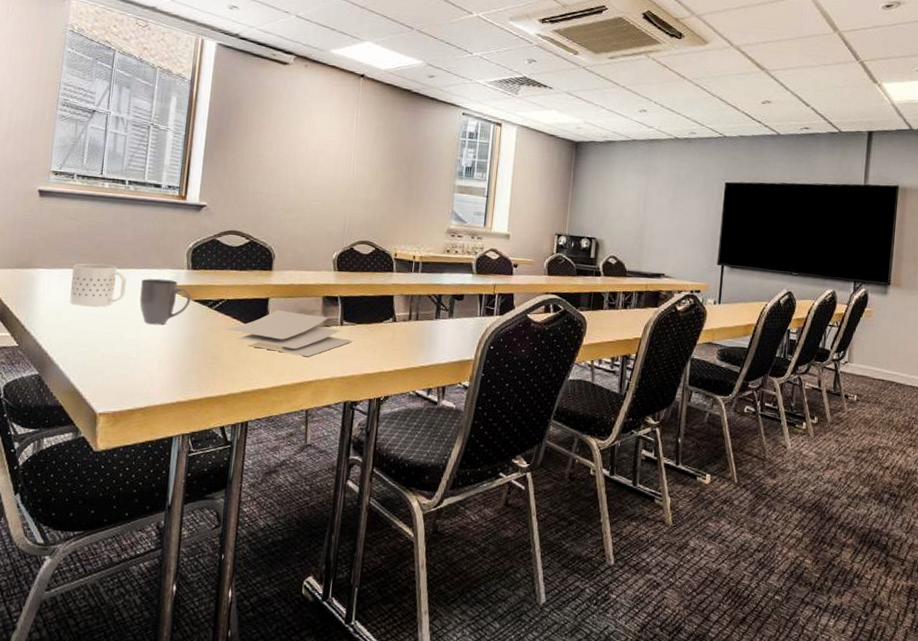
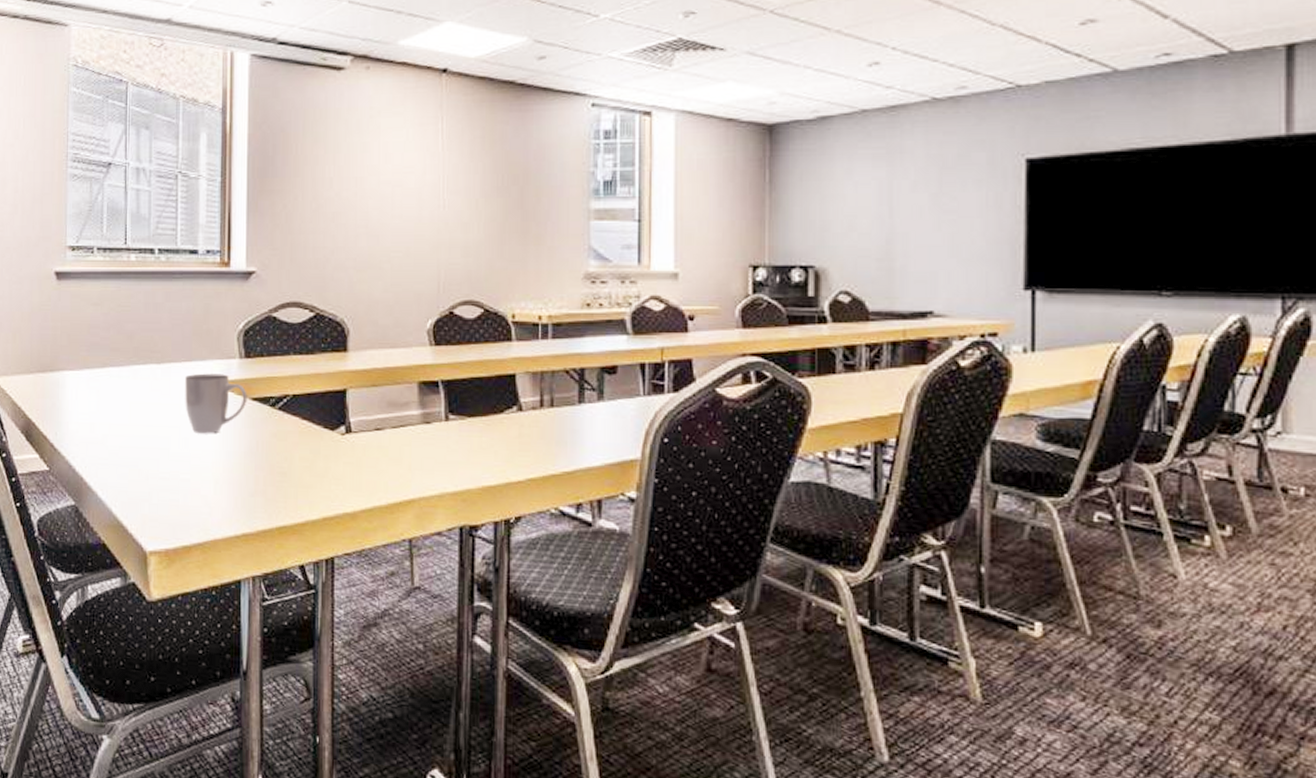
mug: present [69,263,127,307] -> none [102,360,167,416]
papers: present [225,309,353,357] -> none [294,404,464,467]

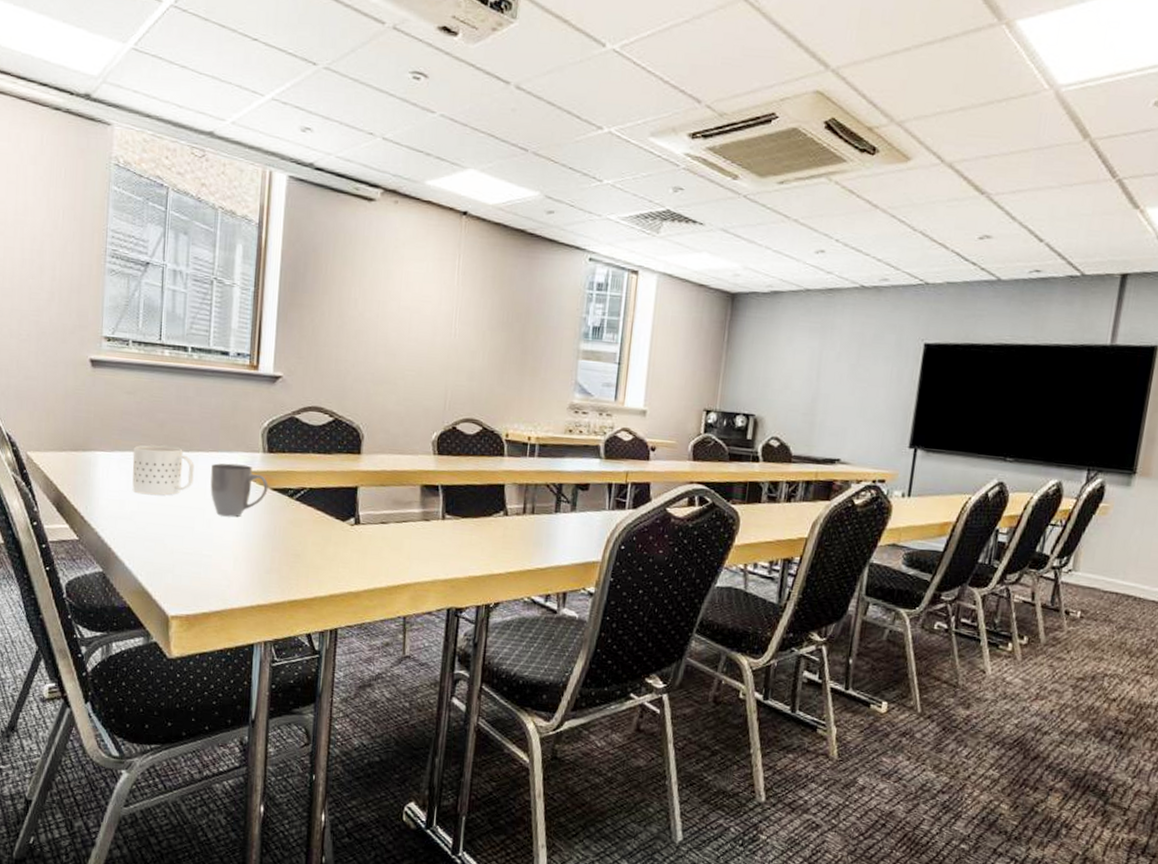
mug: none [102,360,167,416] -> present [132,445,195,496]

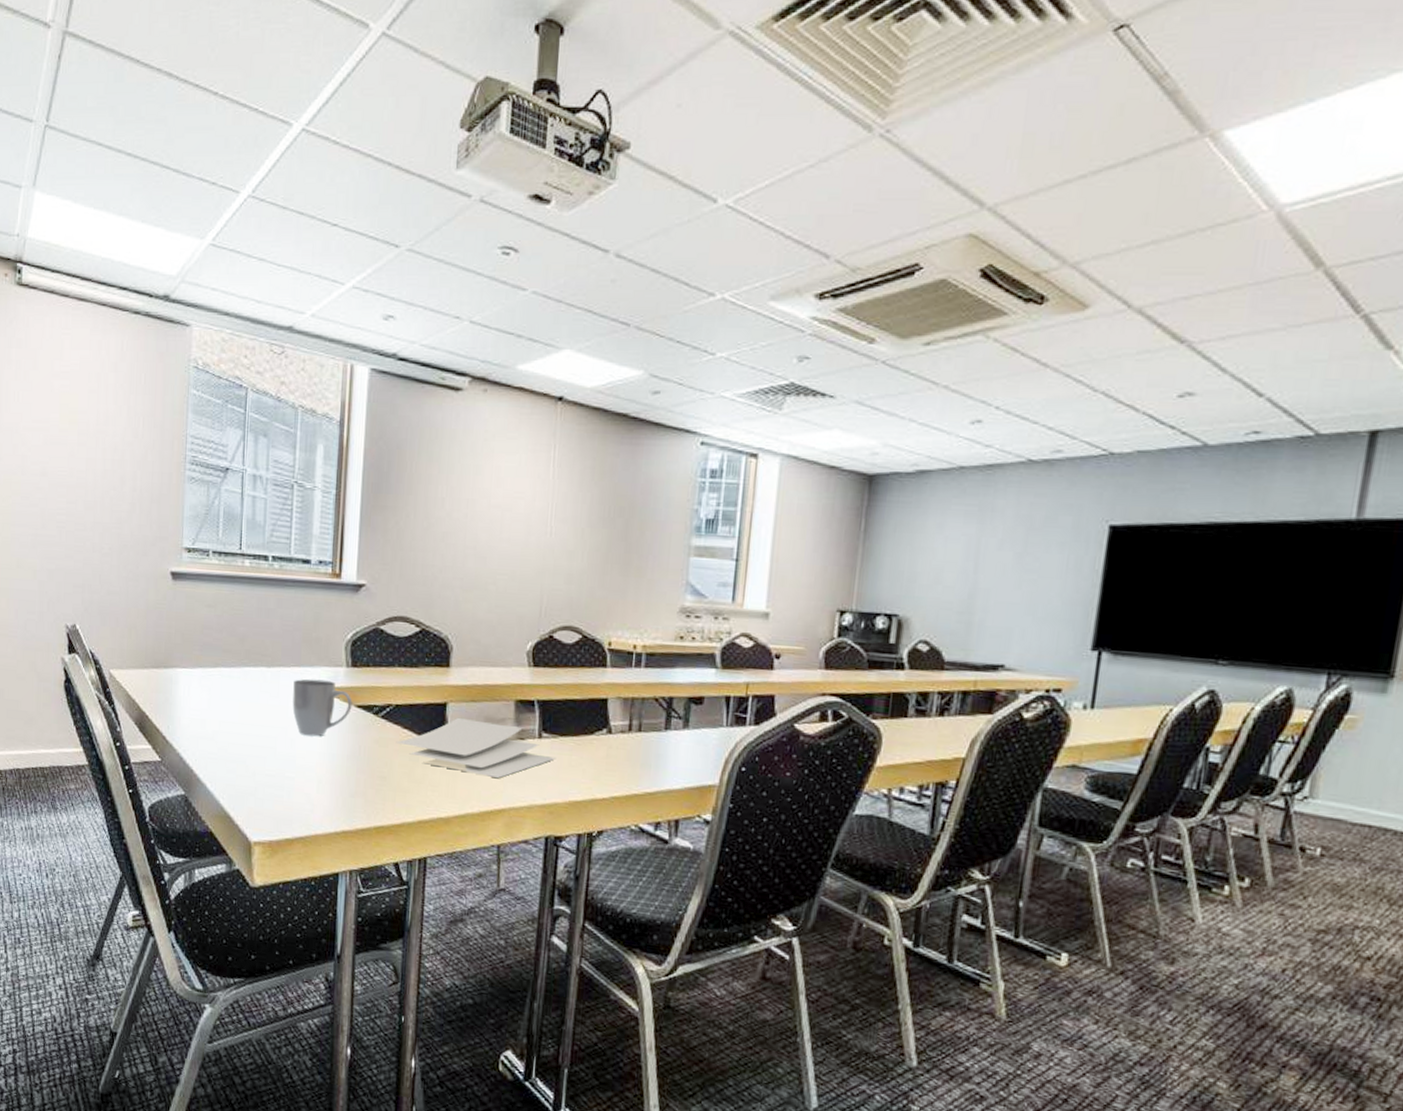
mug: present [132,445,195,496] -> none [213,661,276,715]
papers: none [309,500,457,556] -> present [395,717,555,779]

